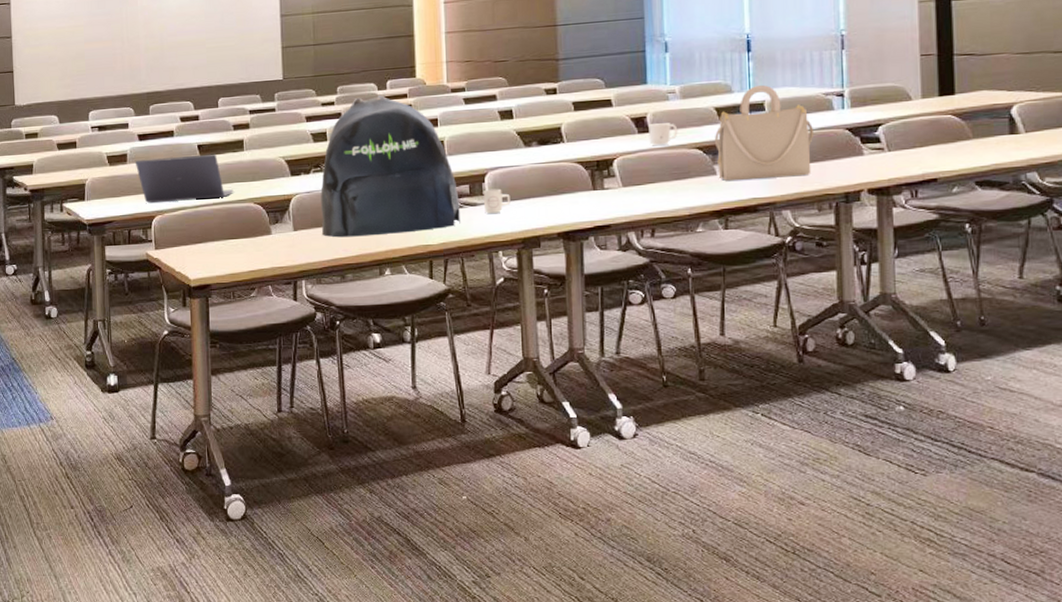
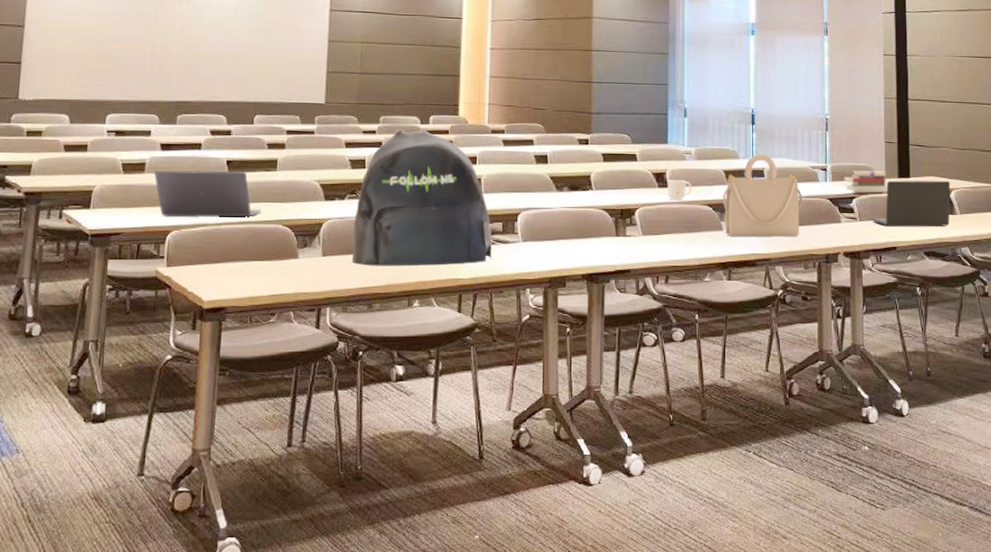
mug: present [483,188,511,213] -> none [514,228,541,252]
books: none [867,89,924,120] -> present [844,170,887,194]
laptop: none [904,93,1012,156] -> present [872,180,951,227]

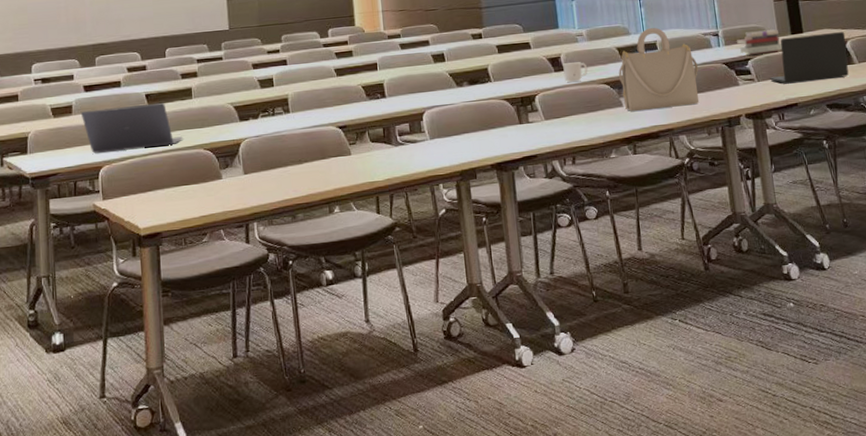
backpack: present [352,128,492,266] -> none [269,42,403,179]

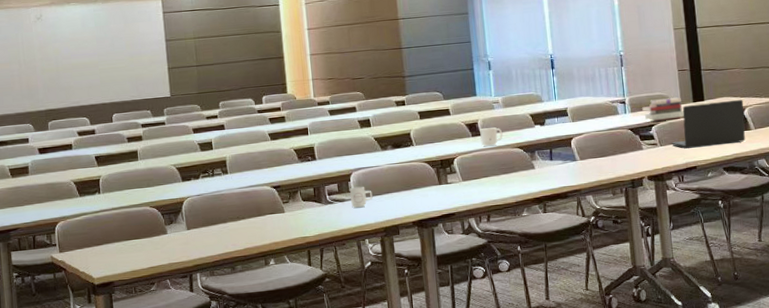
laptop: present [80,102,183,153] -> none [36,164,131,210]
mug: none [422,125,448,149] -> present [349,186,373,208]
handbag: present [619,28,700,111] -> none [531,96,606,173]

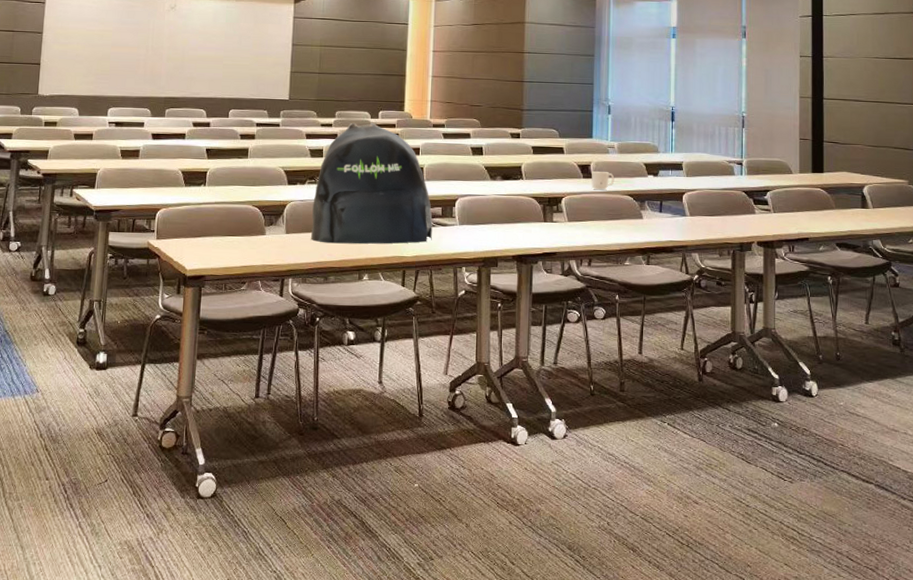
backpack: none [209,108,332,234] -> present [311,122,433,244]
mug: present [349,186,373,208] -> none [452,213,476,234]
books: present [642,97,684,122] -> none [759,165,801,188]
laptop: present [671,99,745,149] -> none [785,175,864,220]

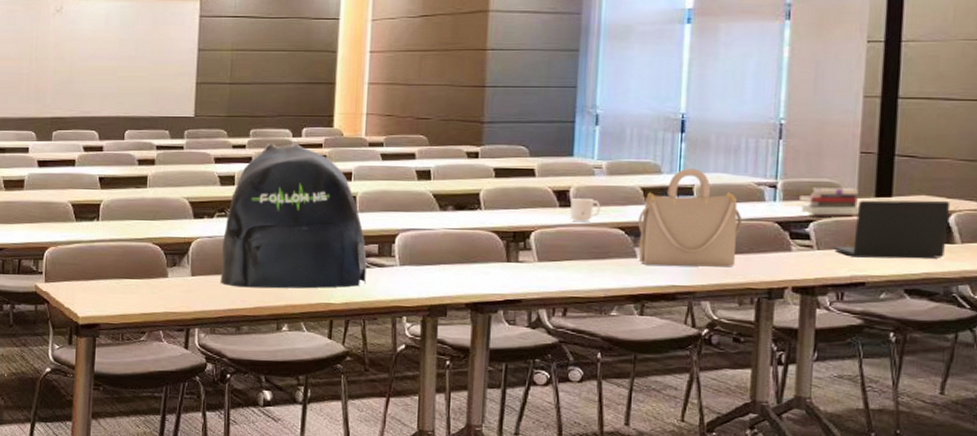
handbag: none [643,149,719,226] -> present [638,169,743,267]
books: none [759,165,801,188] -> present [799,187,859,217]
laptop: none [785,175,864,220] -> present [834,200,951,259]

